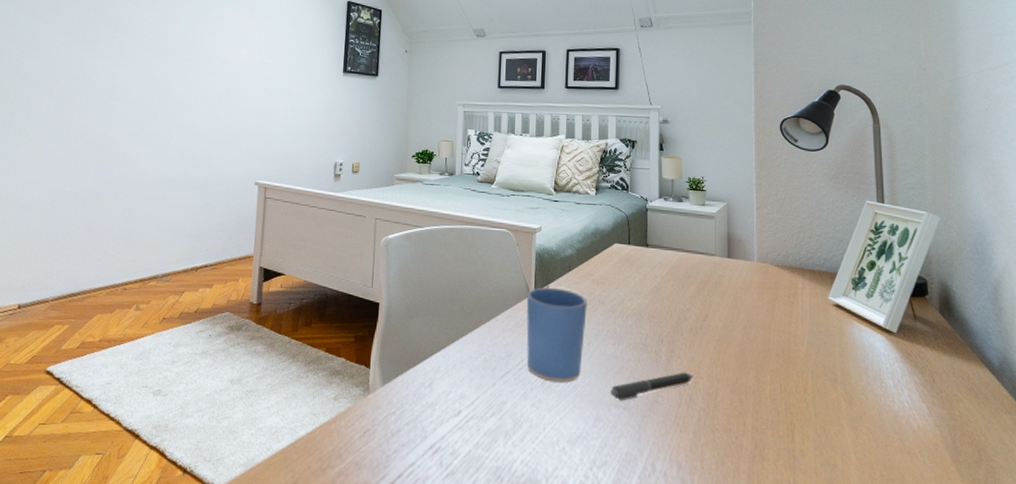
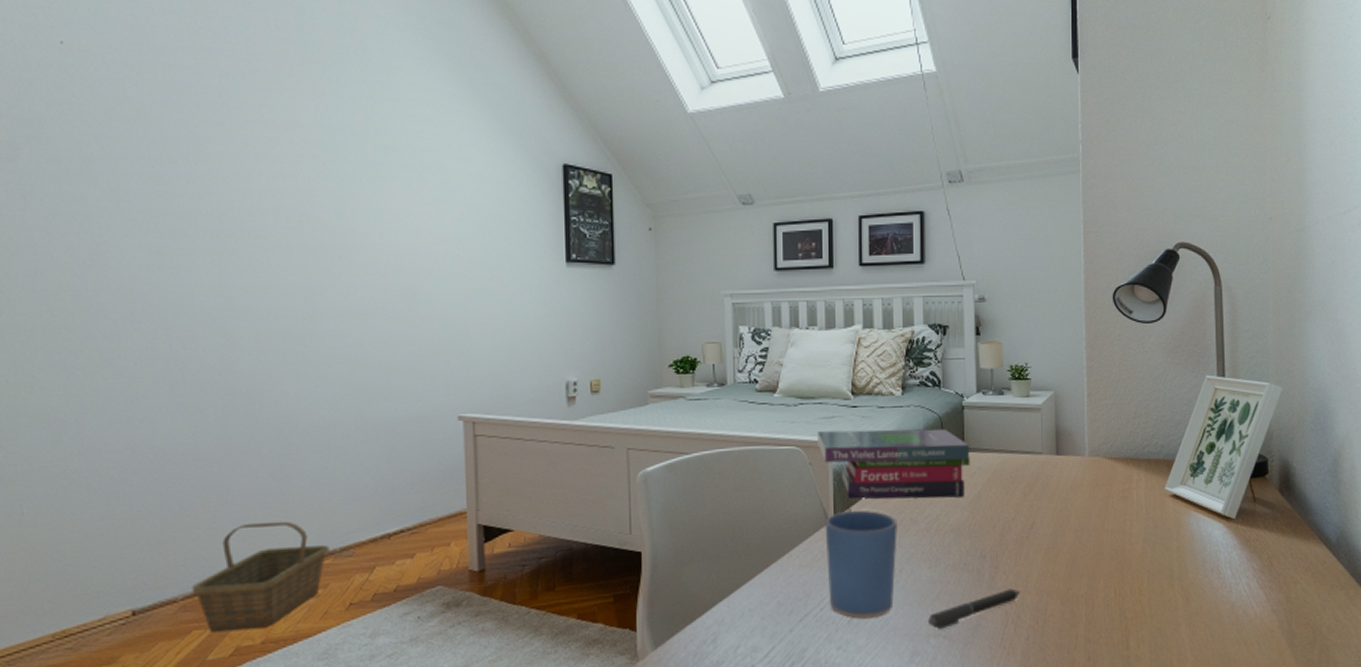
basket: none [59,248,155,329] -> present [192,521,330,633]
books: none [524,219,652,286] -> present [817,428,970,500]

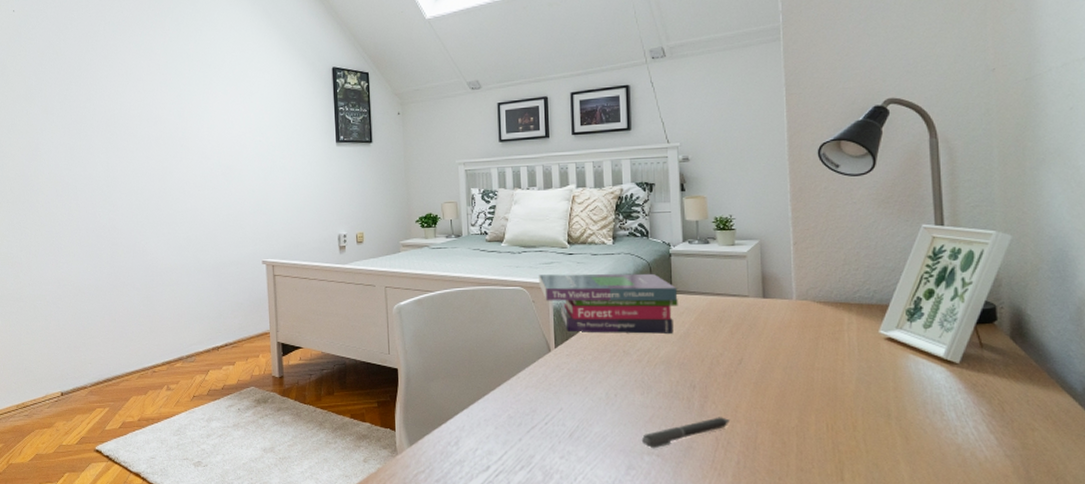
basket: present [192,521,330,633] -> none [95,335,180,411]
mug: present [825,510,899,619] -> none [547,341,613,434]

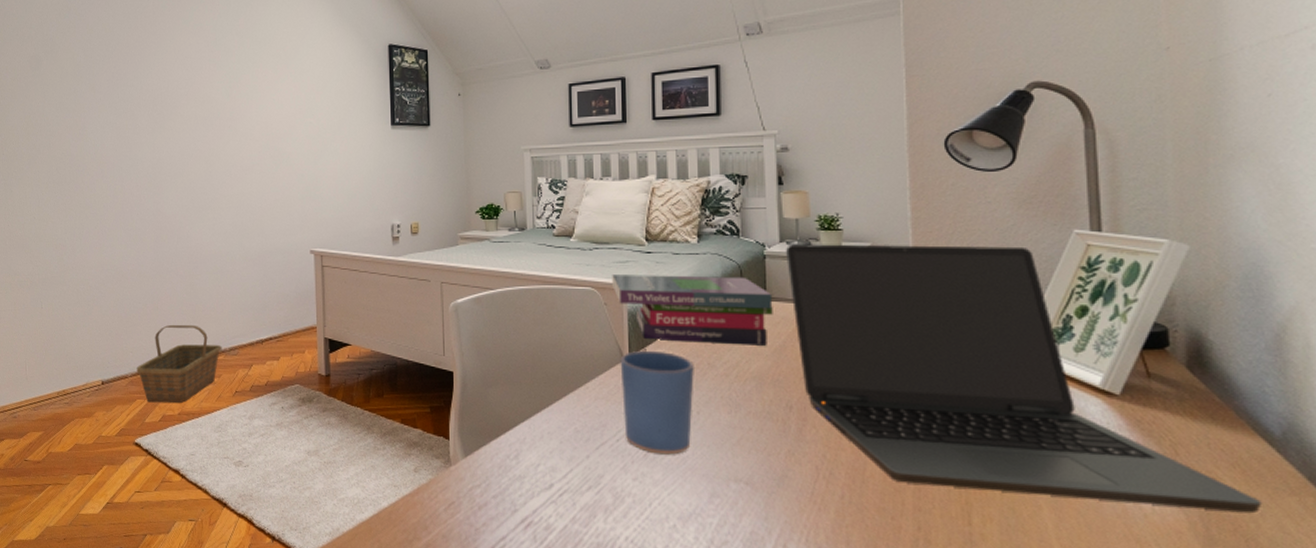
basket: none [95,335,180,411] -> present [136,324,222,403]
mug: none [547,341,613,434] -> present [620,350,696,455]
pen: present [641,417,731,449] -> none [727,443,834,476]
laptop: none [687,240,1069,456] -> present [785,244,1262,512]

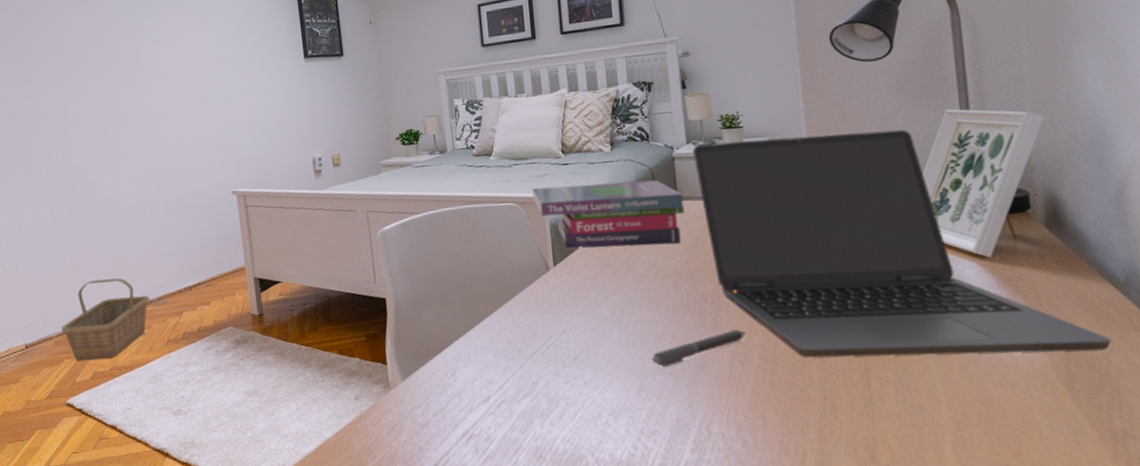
mug: present [620,350,696,455] -> none [545,258,617,356]
pen: none [727,443,834,476] -> present [651,329,747,368]

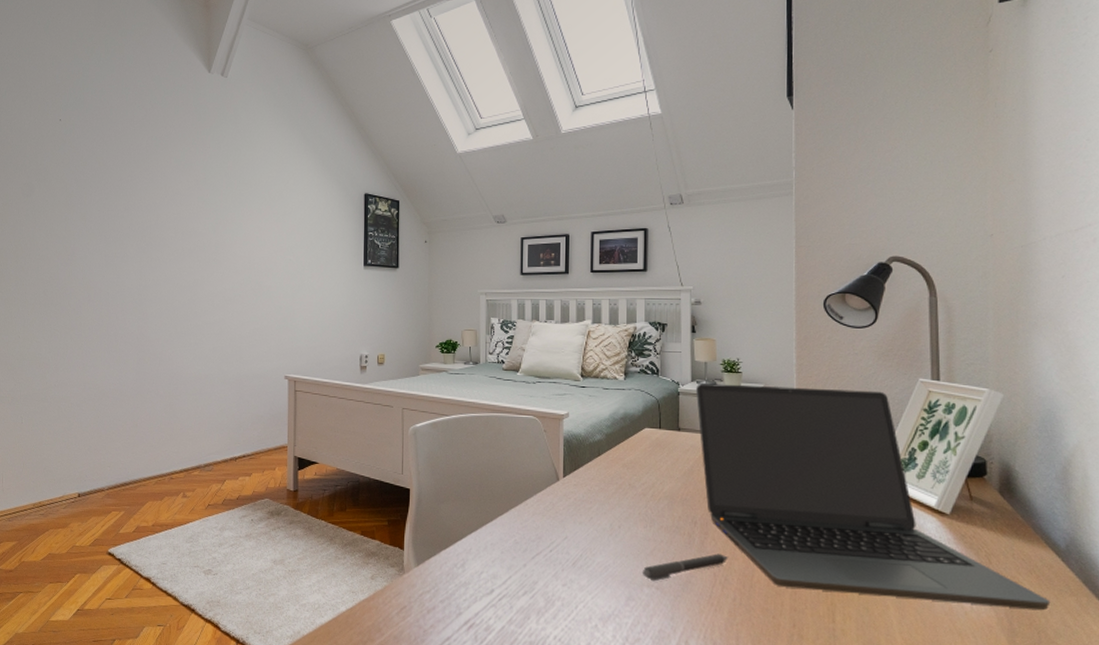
basket: present [61,277,150,361] -> none [113,441,198,515]
books: present [532,179,685,249] -> none [551,405,684,470]

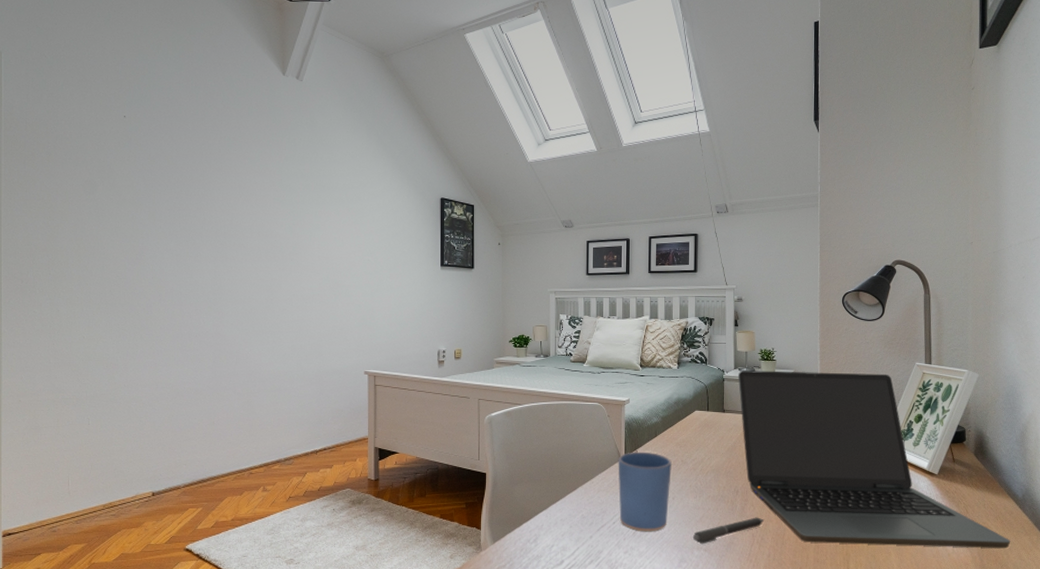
mug: none [555,472,619,563] -> present [618,452,673,532]

